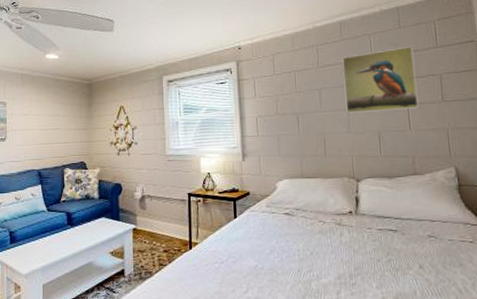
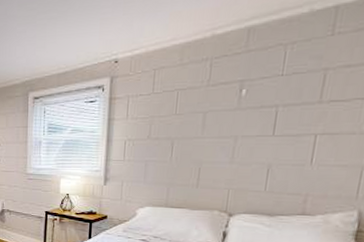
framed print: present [342,46,419,113] -> none [233,59,345,141]

